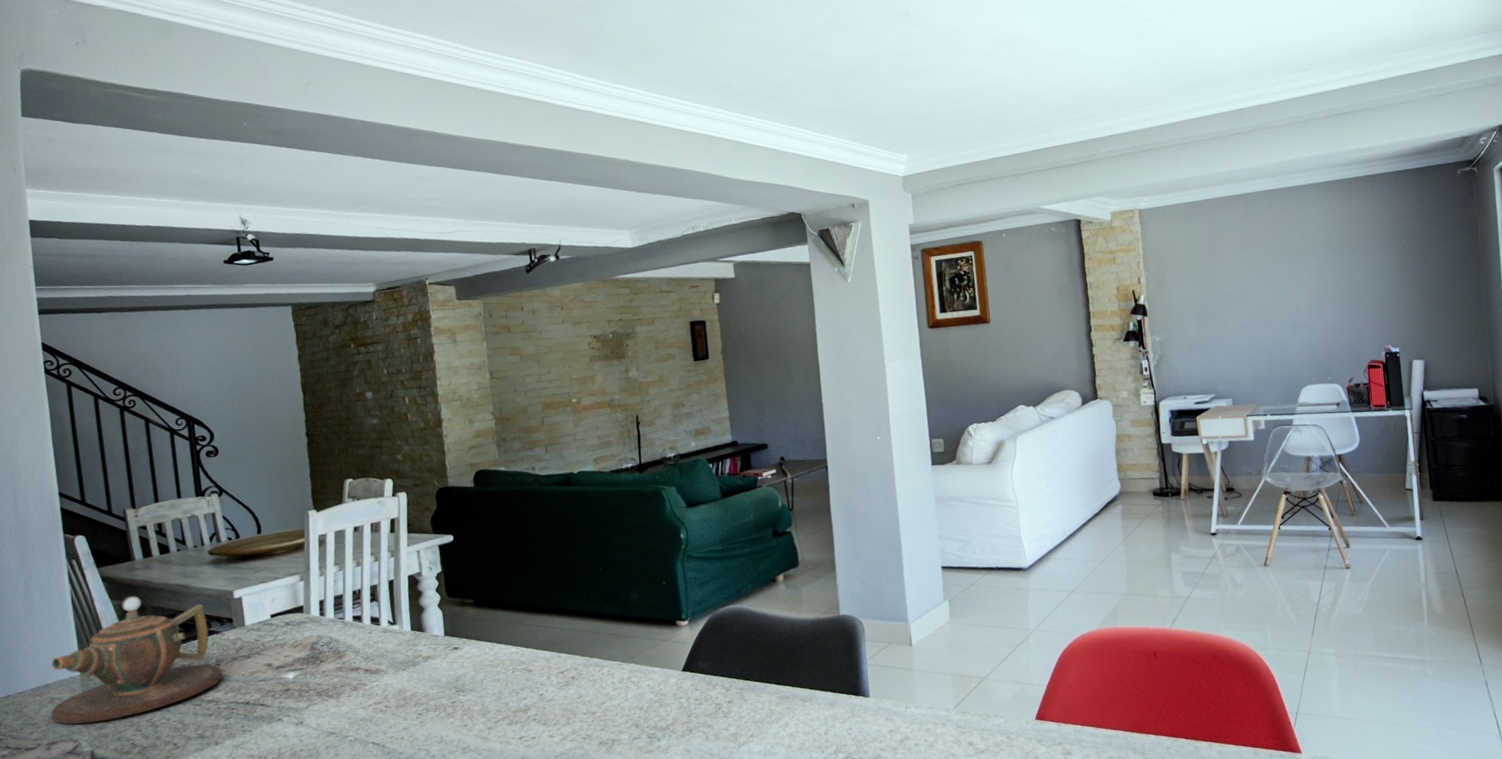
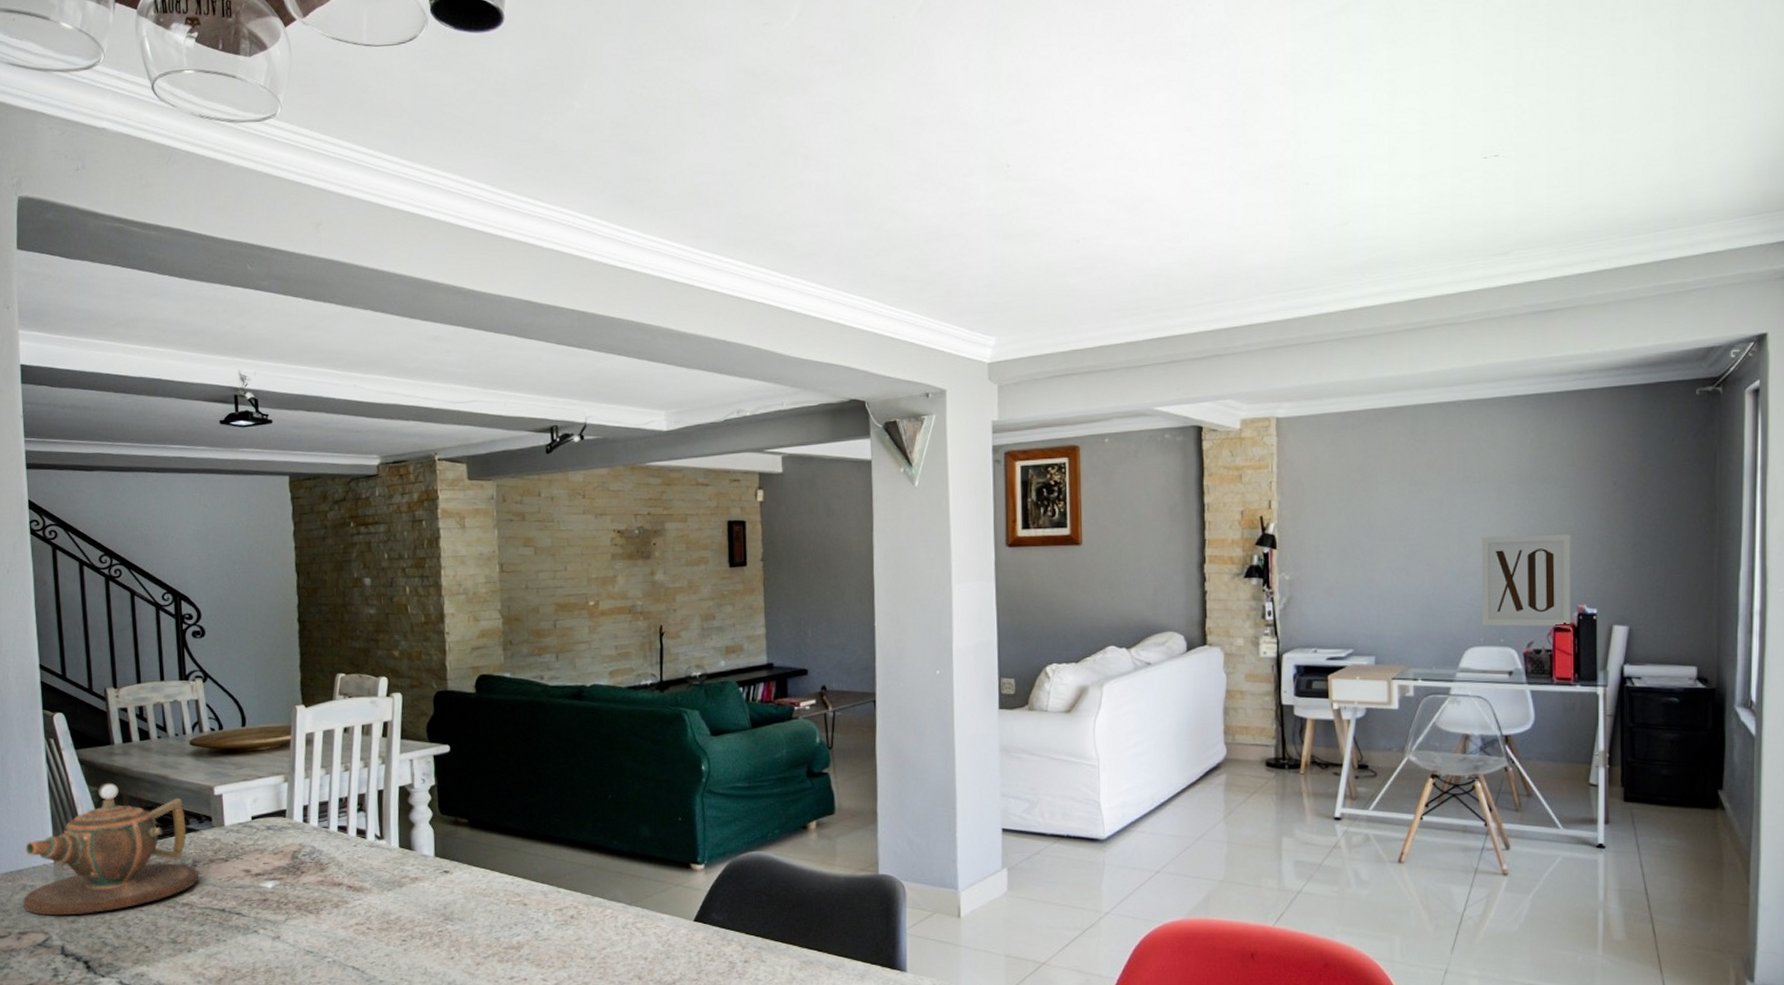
wall art: none [1306,290,1380,368] -> present [1481,534,1571,627]

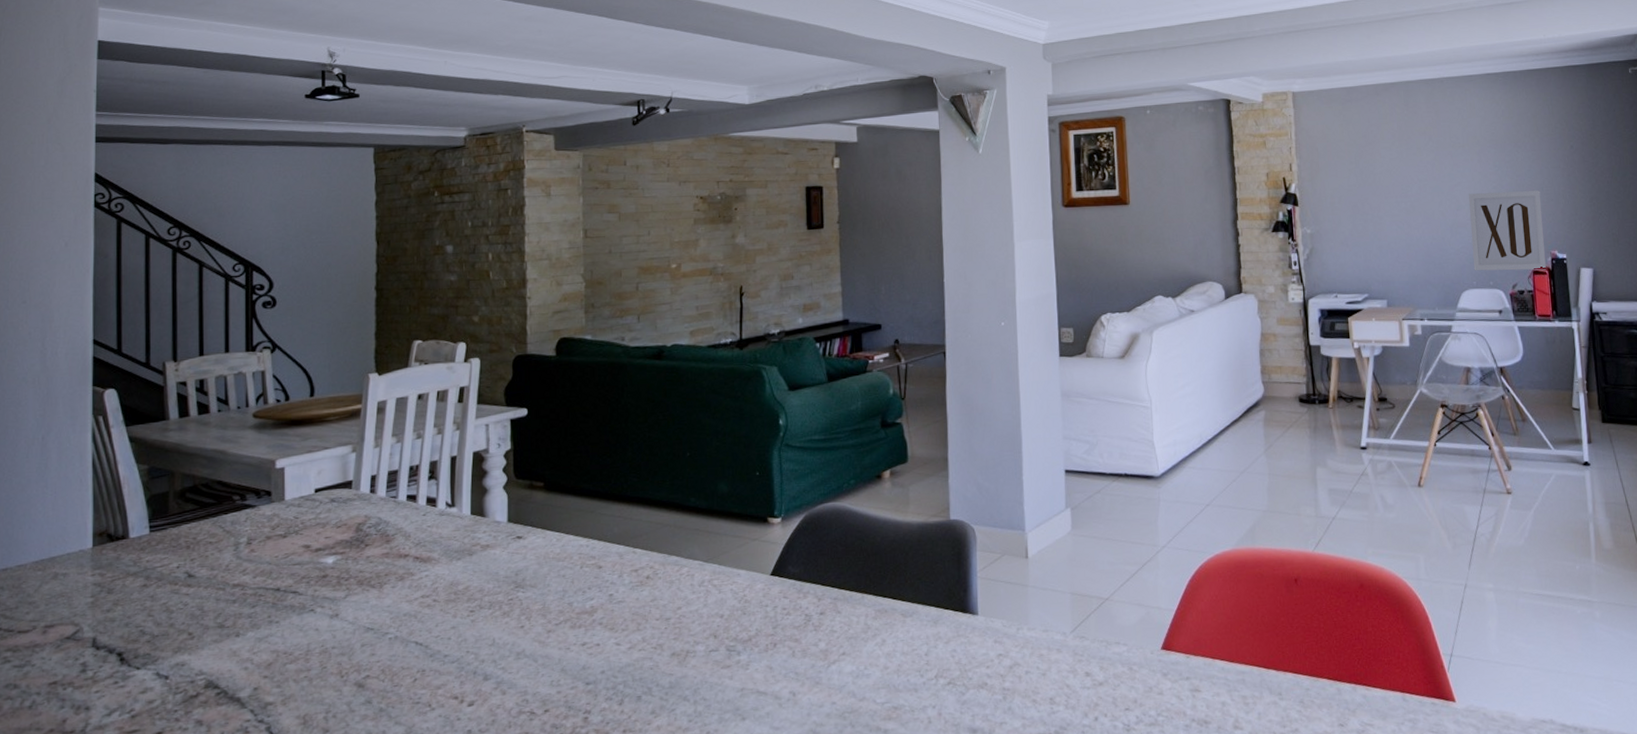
teapot: present [23,782,199,916] -> none [53,459,253,606]

